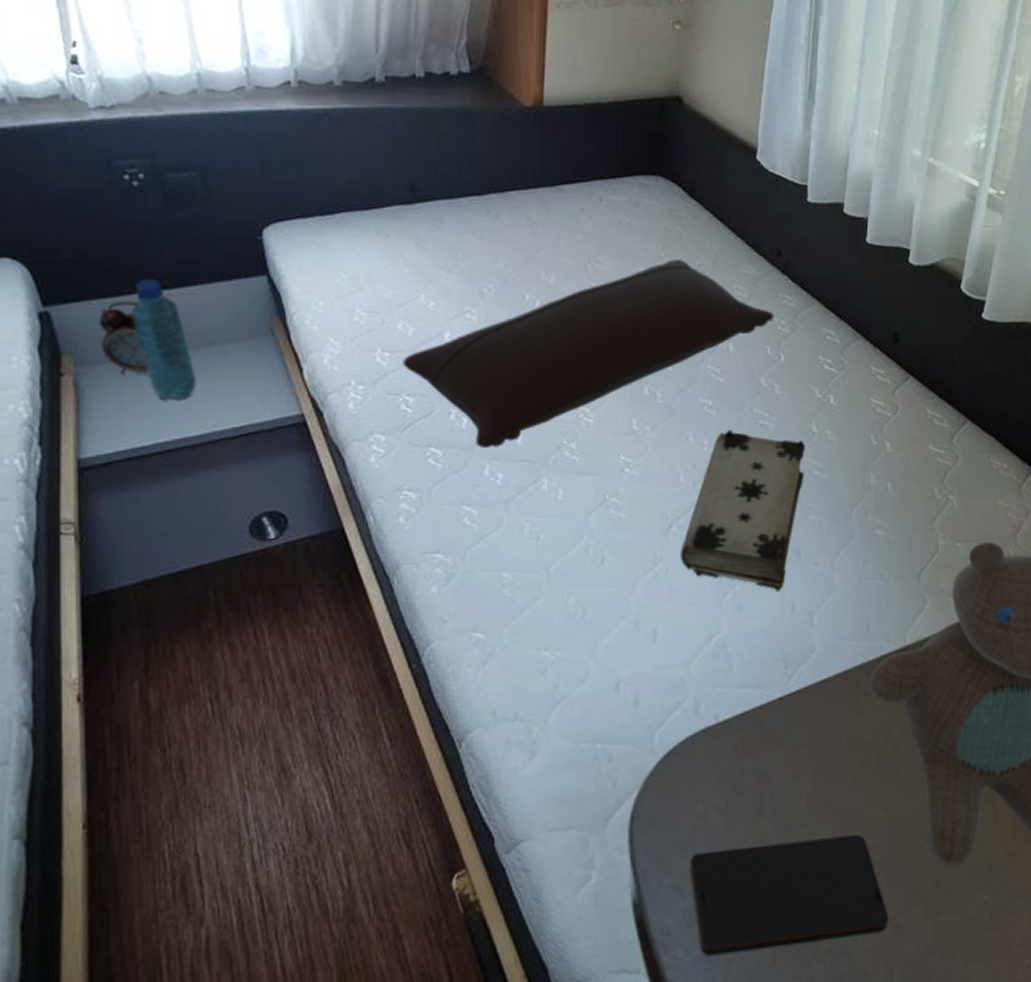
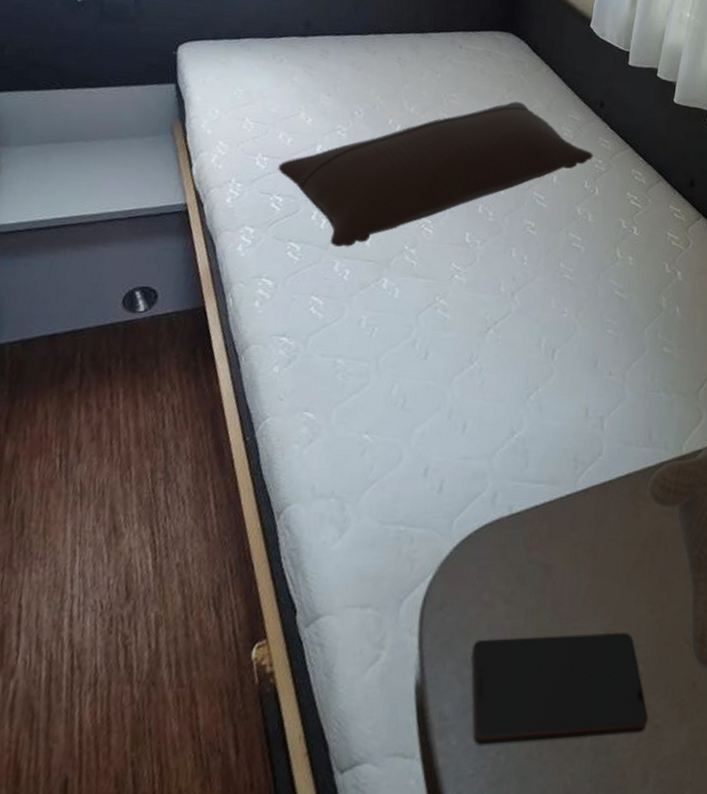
alarm clock: present [99,301,149,374] -> none [24,94,63,156]
water bottle: present [131,279,196,399] -> none [55,77,100,182]
book: present [679,429,806,591] -> none [493,249,610,396]

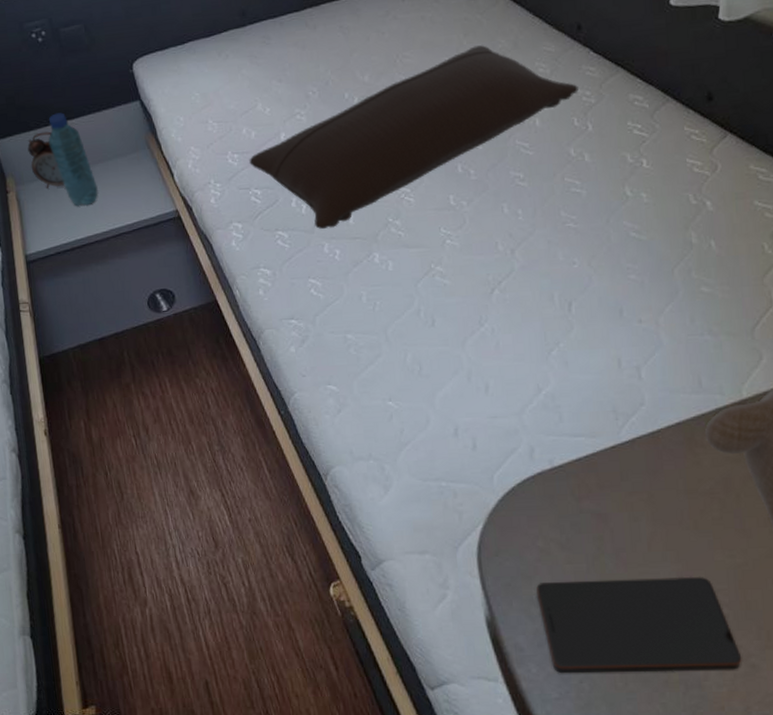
alarm clock: none [24,94,63,156] -> present [27,131,65,189]
water bottle: none [55,77,100,182] -> present [48,113,98,206]

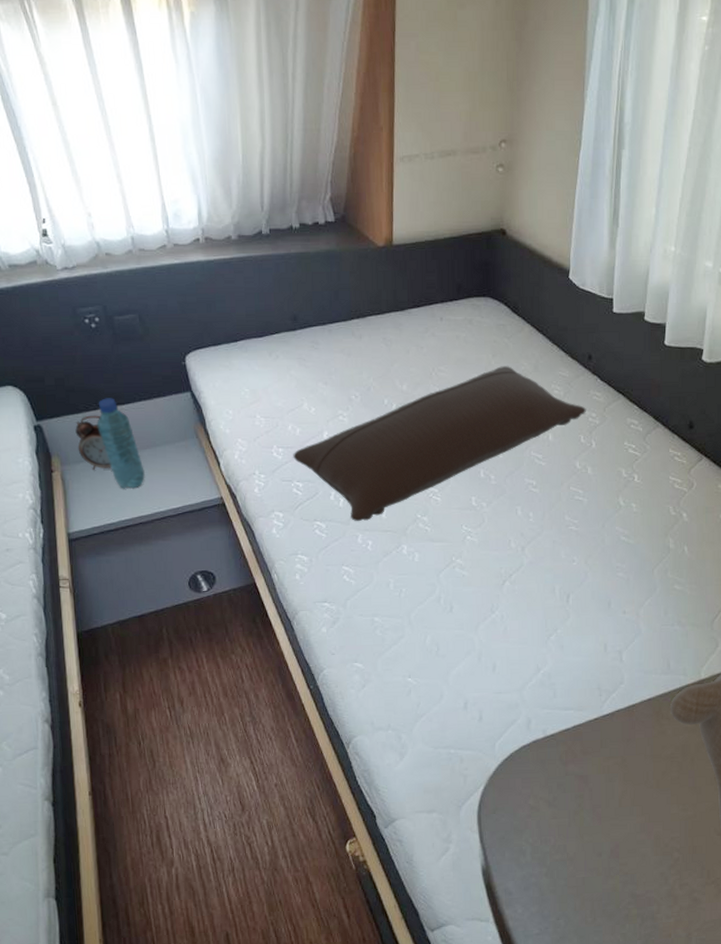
phone: present [536,576,742,674] -> none [526,826,687,913]

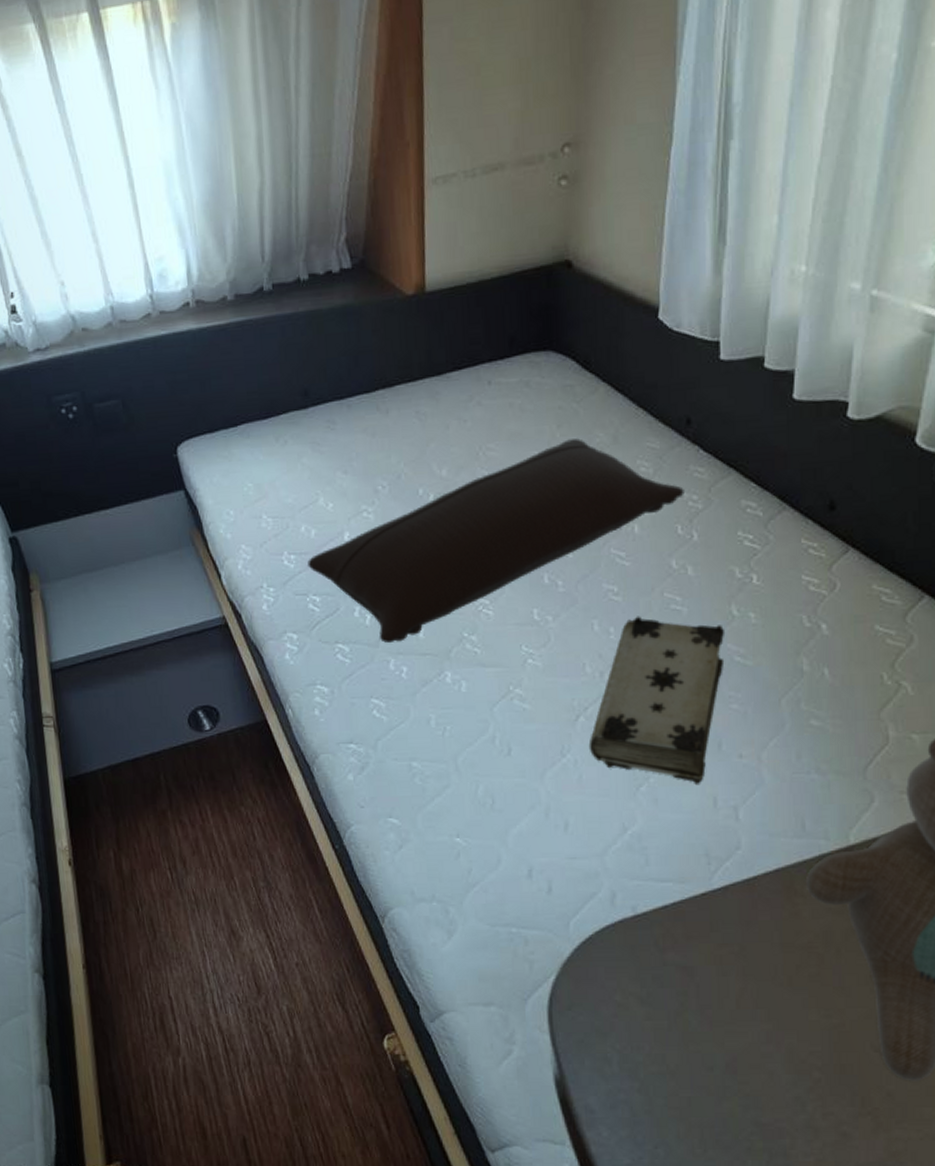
alarm clock: present [75,415,112,470] -> none [54,522,97,588]
water bottle: present [97,398,145,488] -> none [78,501,135,608]
book: none [512,504,615,634] -> present [588,616,726,784]

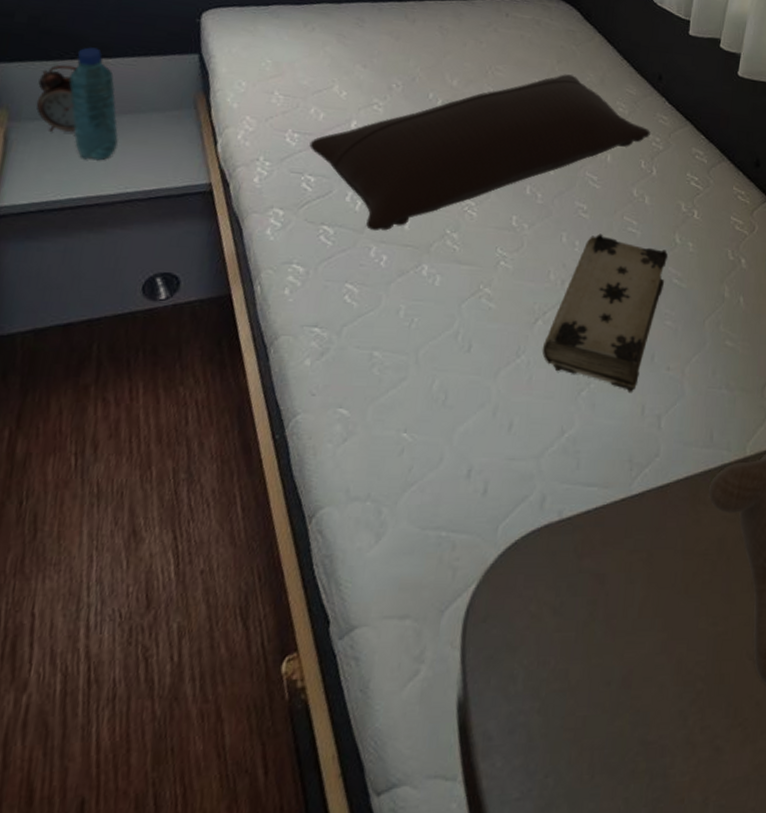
alarm clock: none [54,522,97,588] -> present [36,65,78,132]
water bottle: none [78,501,135,608] -> present [69,47,118,160]

